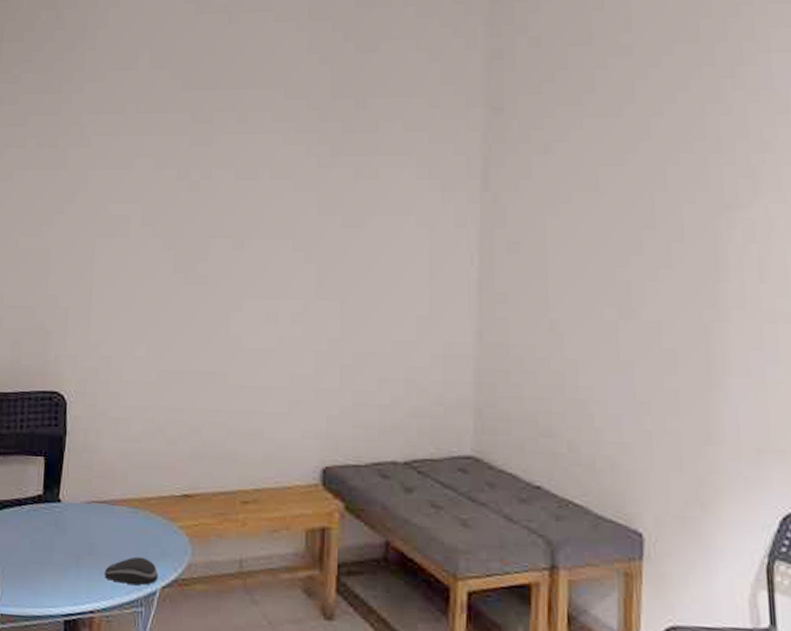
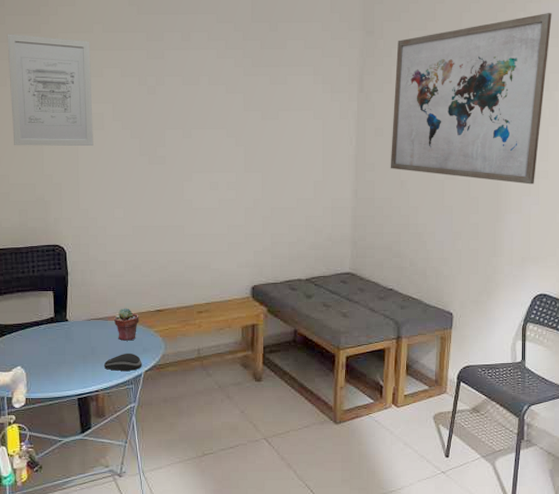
wall art: none [14,116,120,259] -> present [7,34,94,147]
potted succulent: none [123,488,158,539] -> present [114,308,139,341]
wall art: none [531,79,778,332] -> present [390,13,552,185]

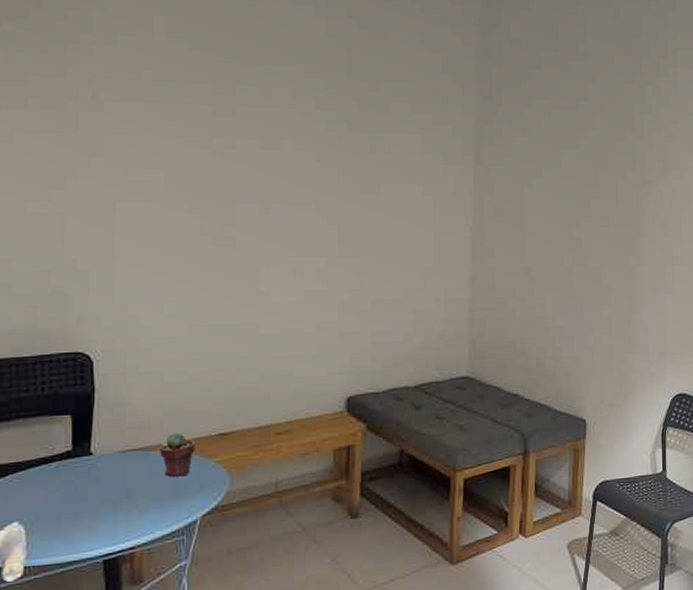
wall art: present [7,34,94,147] -> none [16,75,137,223]
computer mouse: present [103,353,142,371] -> none [143,492,198,519]
wall art: present [390,13,552,185] -> none [512,88,680,272]

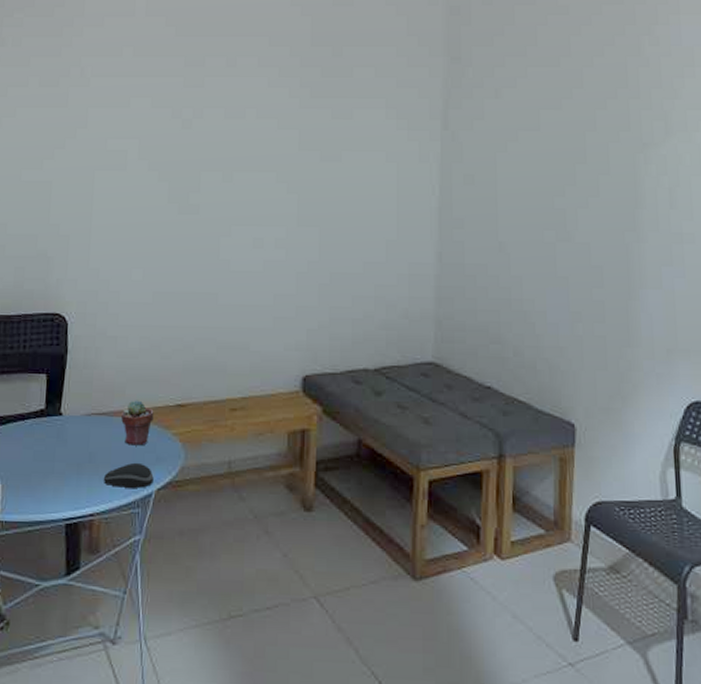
computer mouse: none [143,492,198,519] -> present [103,462,154,488]

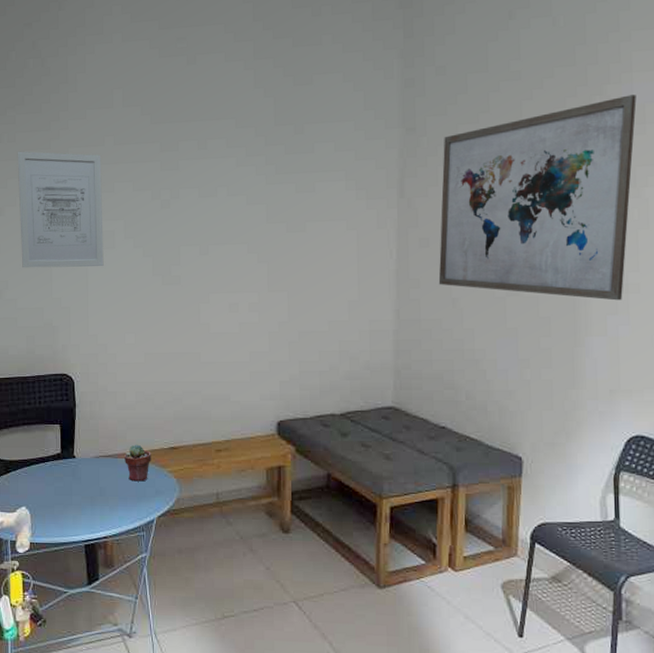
wall art: none [17,57,118,191] -> present [17,151,104,268]
computer mouse: present [103,462,154,488] -> none [112,495,154,516]
wall art: none [484,37,685,251] -> present [438,95,637,301]

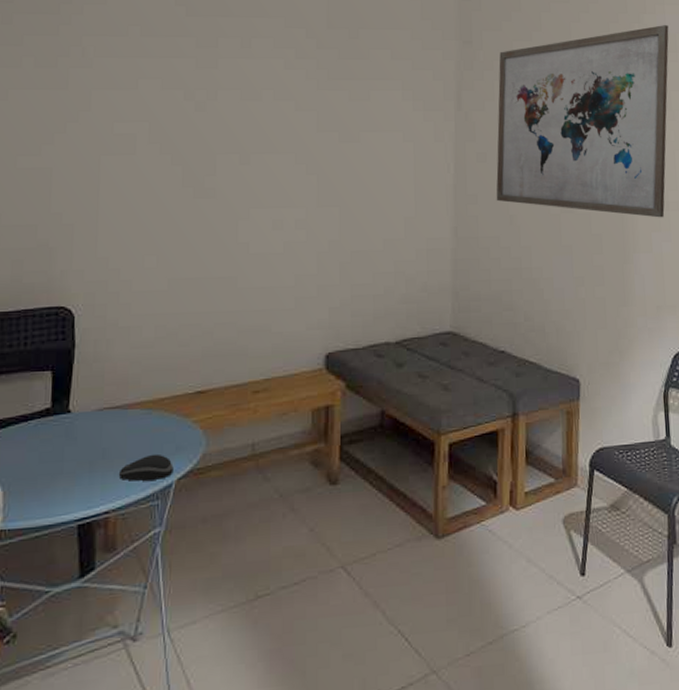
wall art: present [17,151,104,268] -> none [11,35,124,176]
computer mouse: none [112,495,154,516] -> present [118,453,174,481]
potted succulent: present [125,444,151,482] -> none [137,390,172,437]

